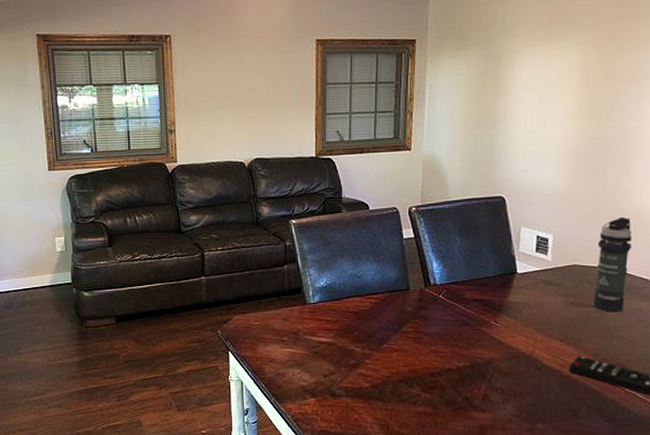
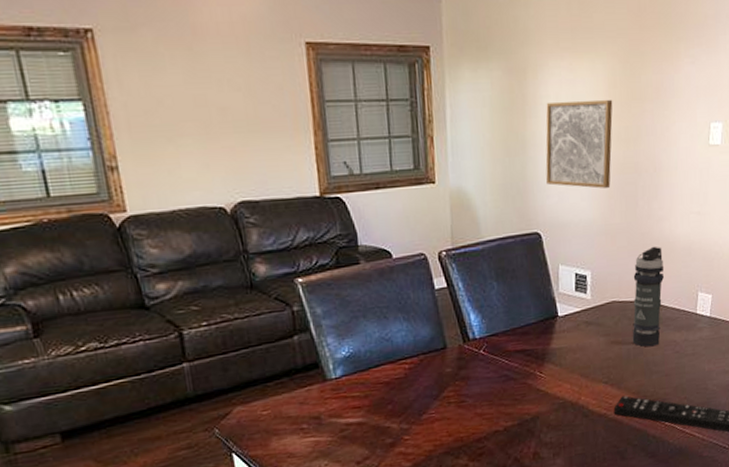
wall art: none [514,81,586,161] -> present [545,99,613,189]

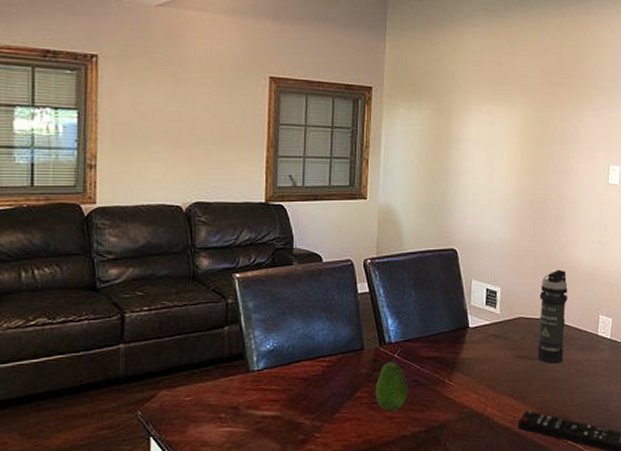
fruit: none [462,358,498,409] -> present [375,362,408,411]
wall art: present [545,99,613,189] -> none [464,139,525,214]

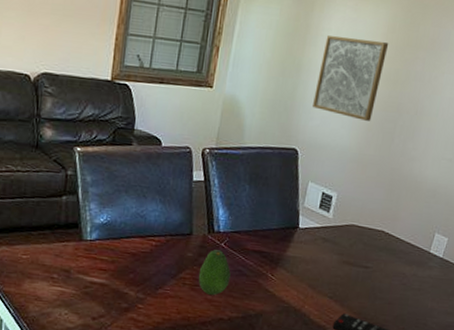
wall art: none [464,139,525,214] -> present [313,35,389,121]
smoke grenade: present [537,269,568,364] -> none [363,182,409,274]

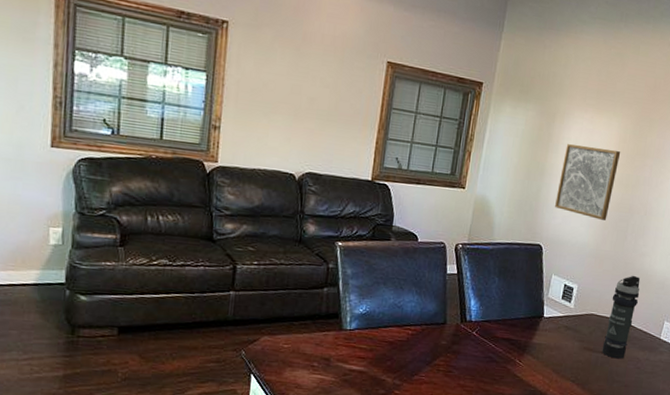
fruit: present [198,250,231,295] -> none [451,338,482,380]
smoke grenade: none [363,182,409,274] -> present [601,275,641,359]

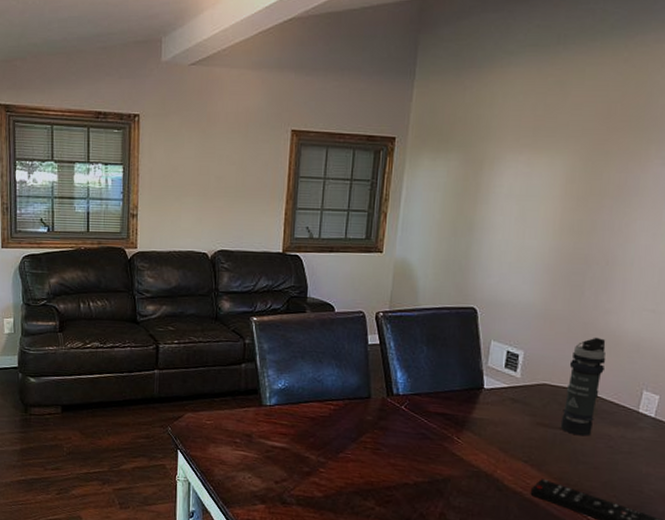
wall art: present [555,144,621,220] -> none [489,192,569,275]

